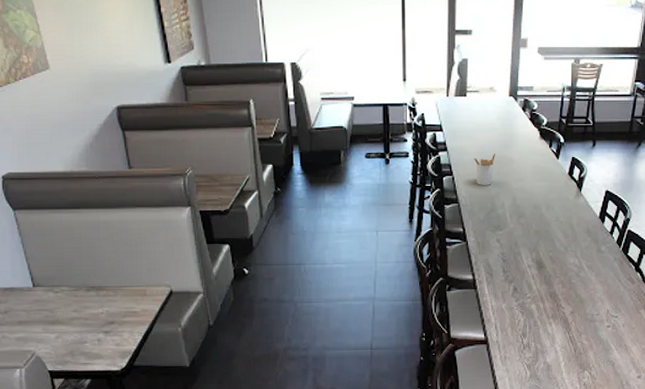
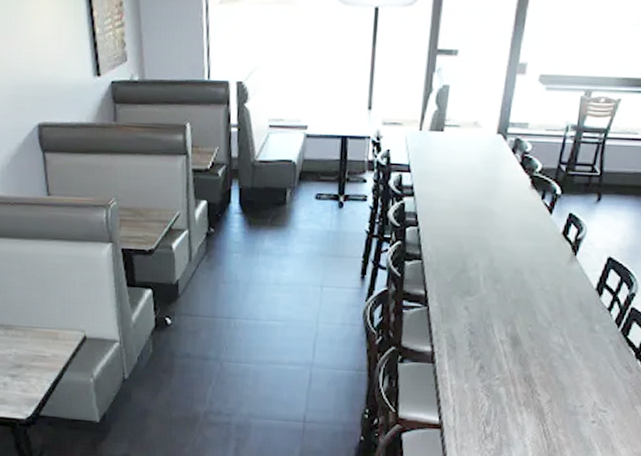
utensil holder: present [473,153,496,185] -> none [445,203,474,241]

